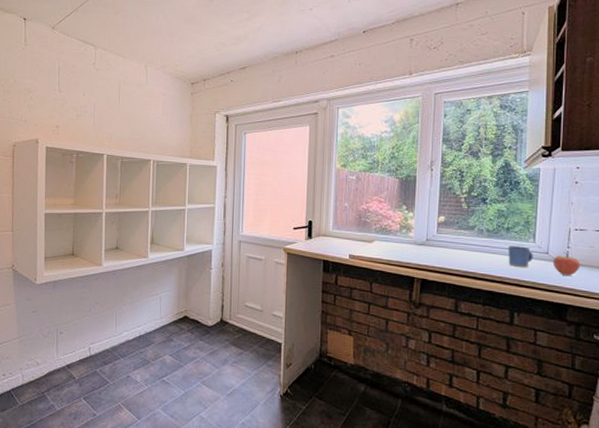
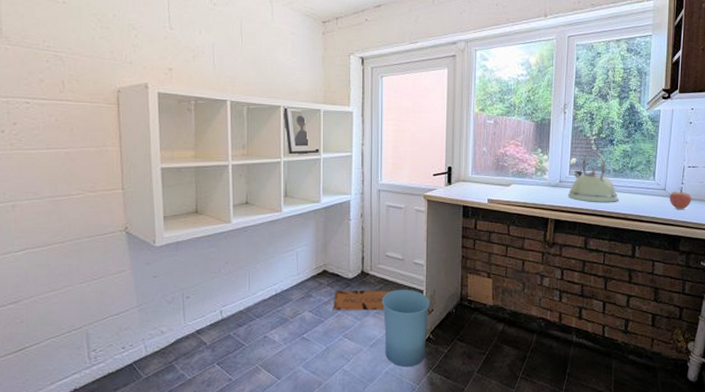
picture frame: none [153,162,184,205] -> present [283,108,319,155]
doormat: none [192,336,251,360] -> present [333,290,393,311]
waste bin: none [240,340,289,421] -> present [382,289,430,367]
kettle: none [435,209,493,265] -> present [567,151,618,203]
mug: present [508,246,533,268] -> none [631,184,653,204]

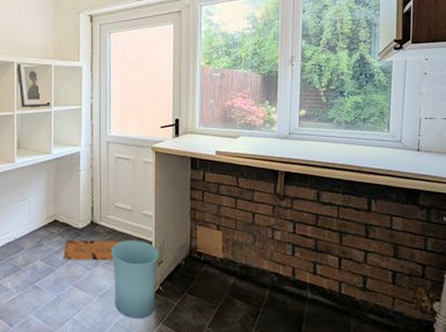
kettle: present [567,151,618,203] -> none [297,102,351,156]
fruit: present [669,188,692,209] -> none [405,140,431,162]

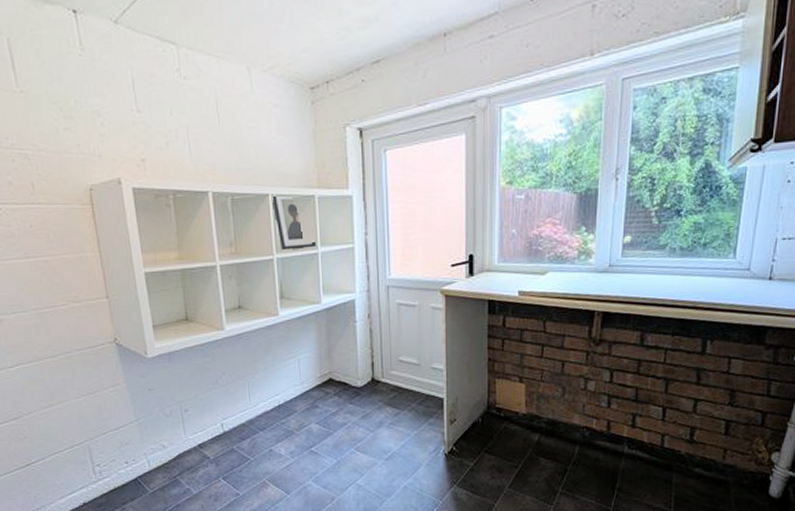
doormat: present [64,239,122,261] -> none [342,399,409,422]
waste bin: present [112,240,160,319] -> none [397,397,452,482]

